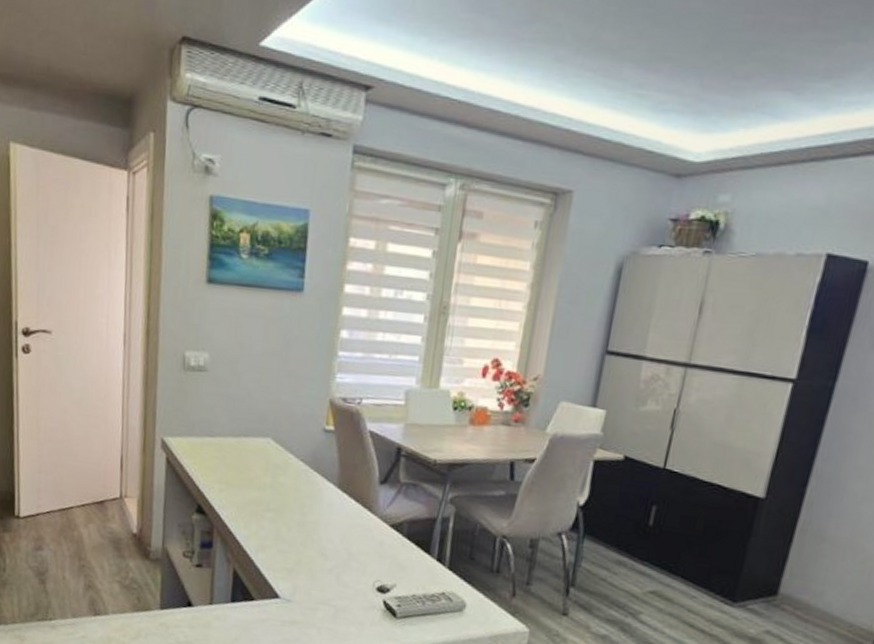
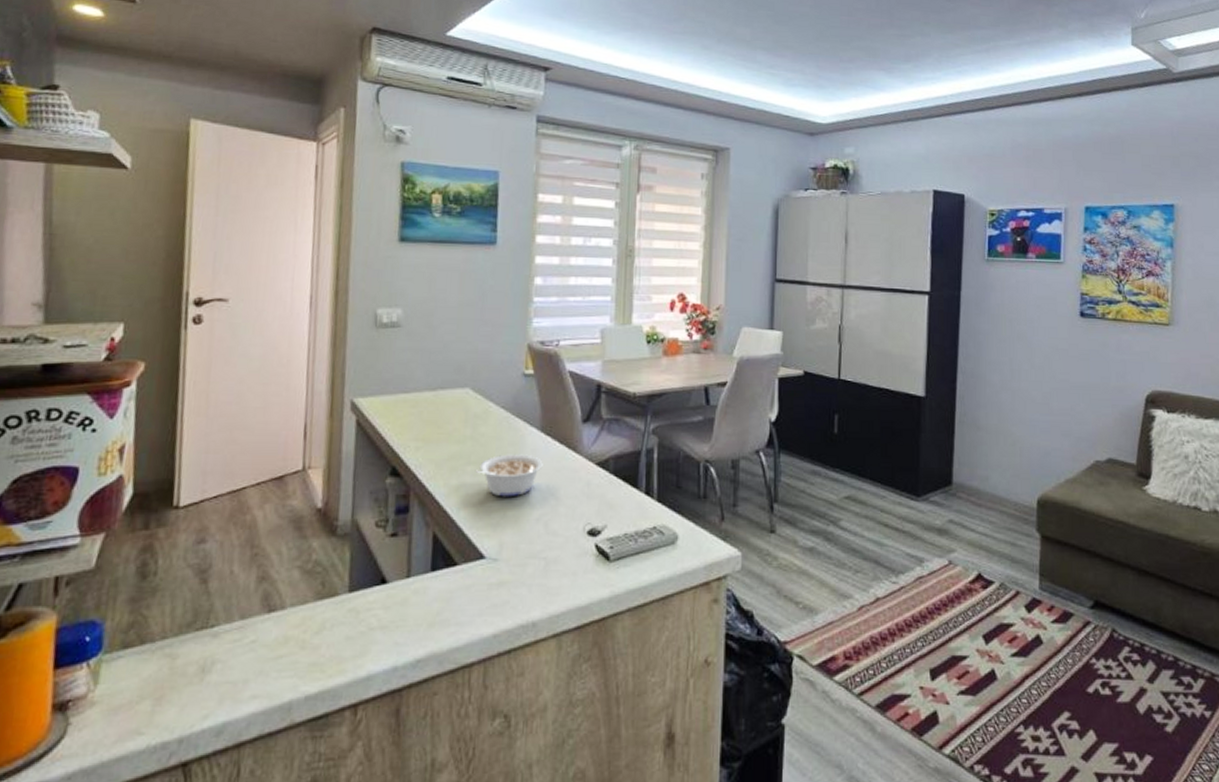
legume: none [273,505,338,547] -> present [475,454,543,497]

